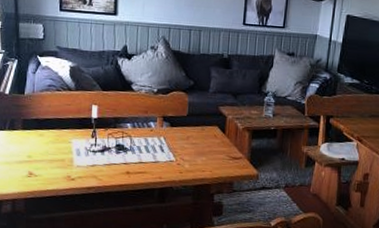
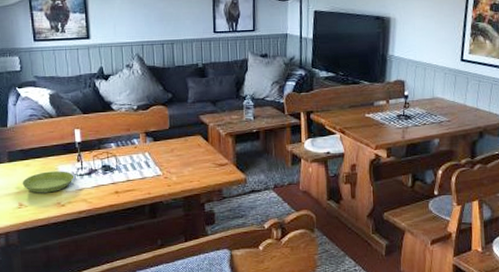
saucer: none [34,143,87,166] -> present [22,171,75,193]

